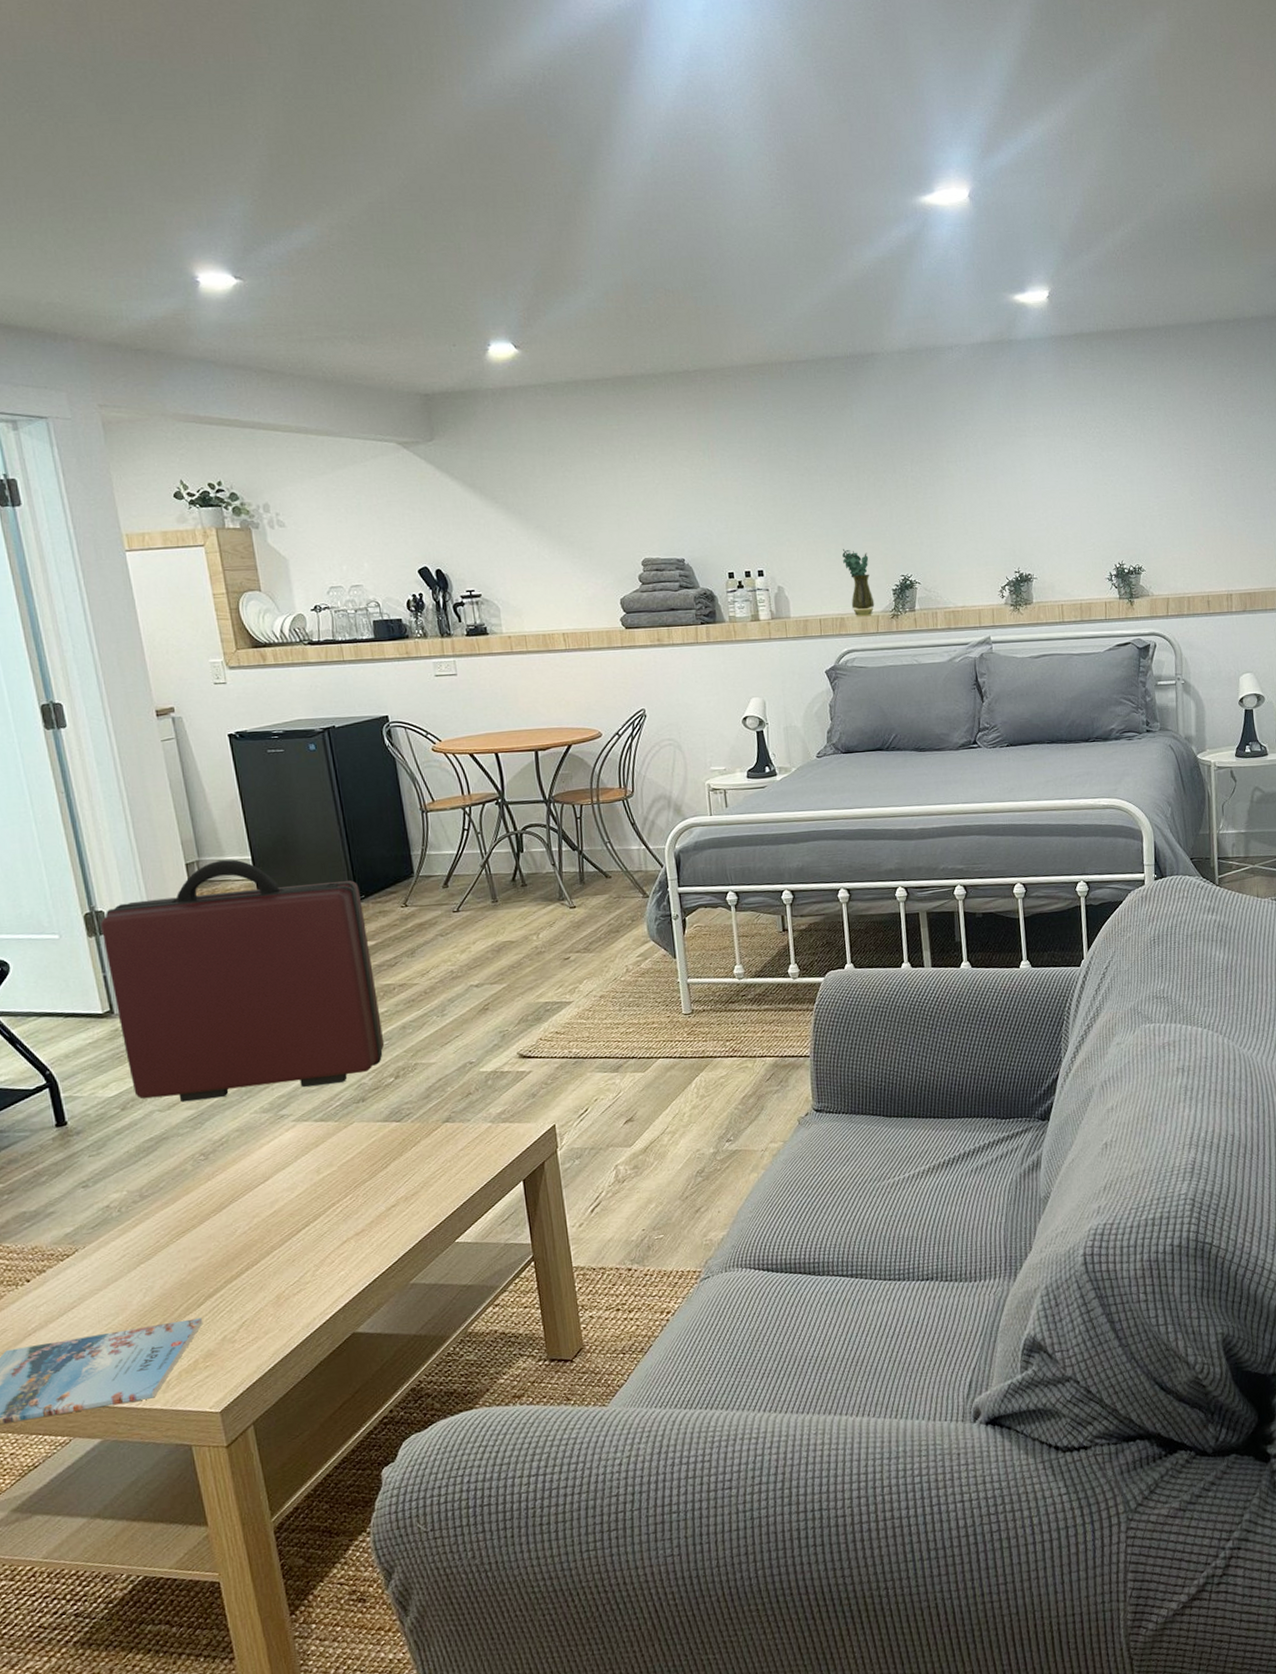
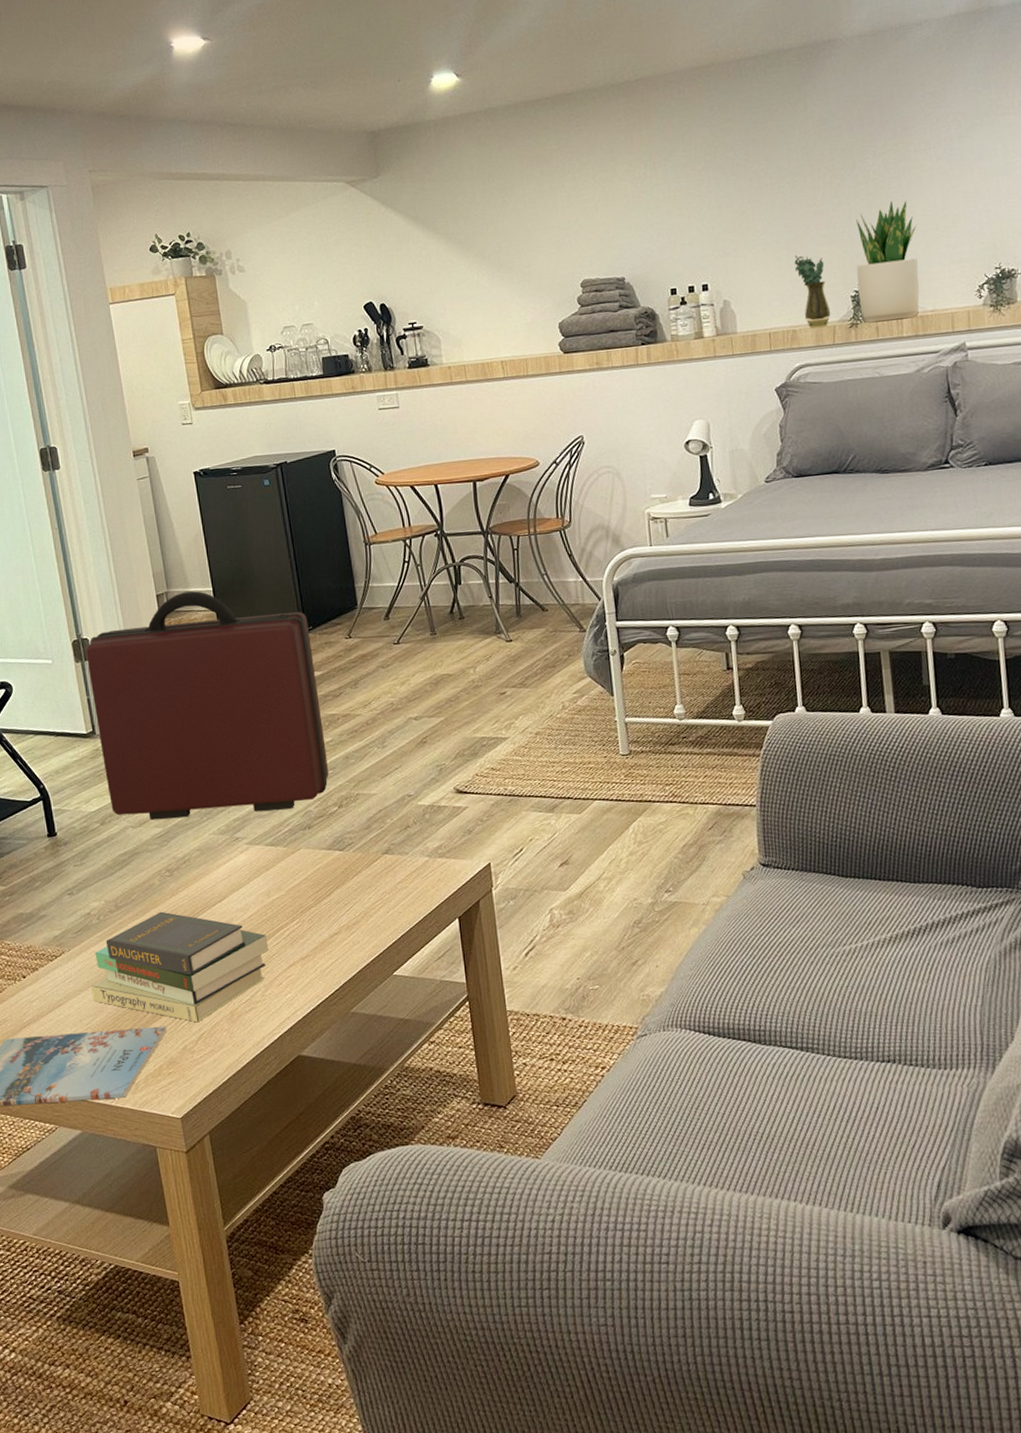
books: none [110,1197,319,1311] -> present [90,911,269,1023]
planter: none [896,506,951,615] -> present [856,201,919,324]

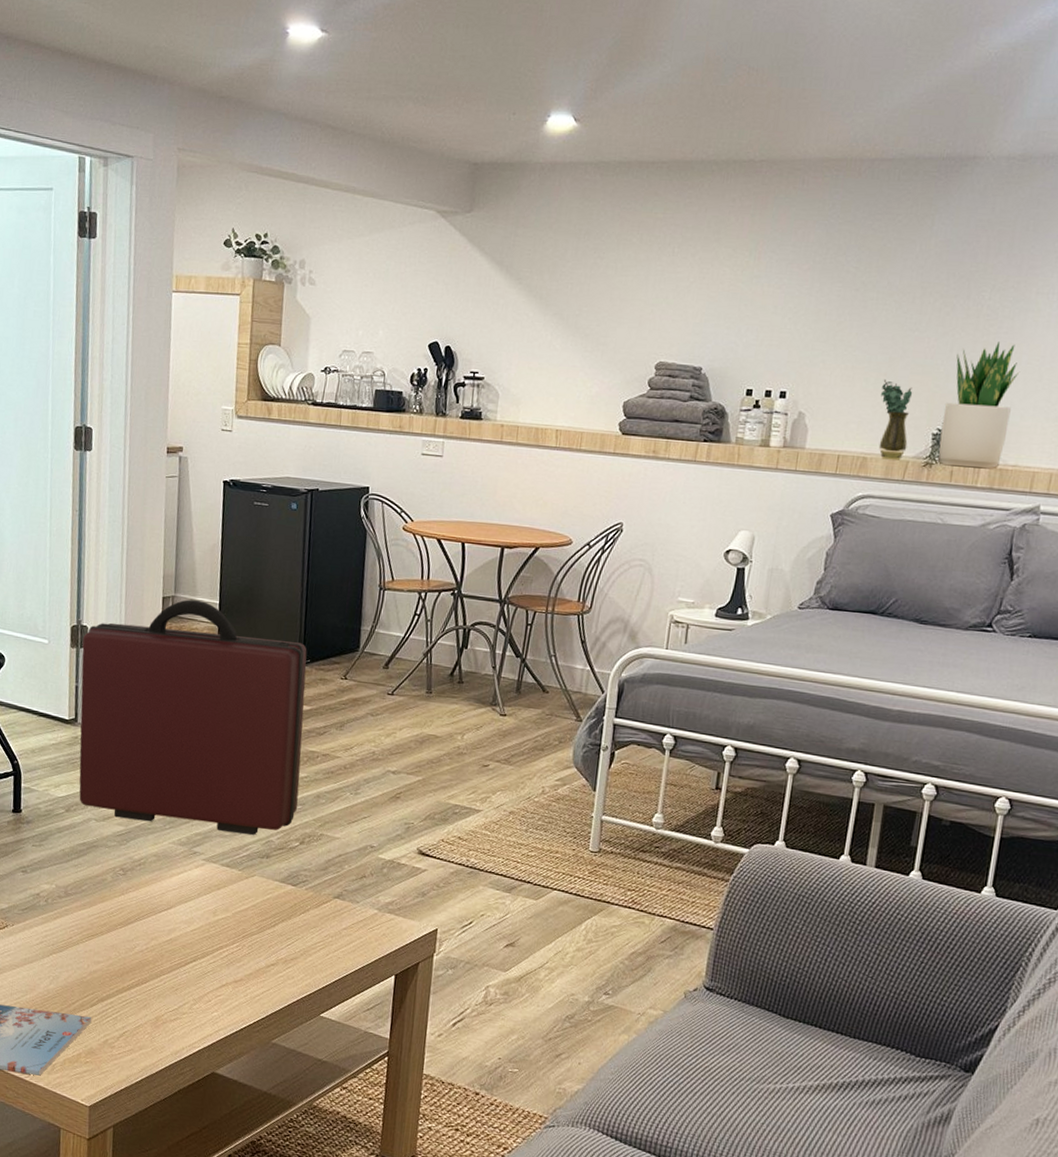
books: present [90,911,269,1023] -> none [26,907,206,1021]

